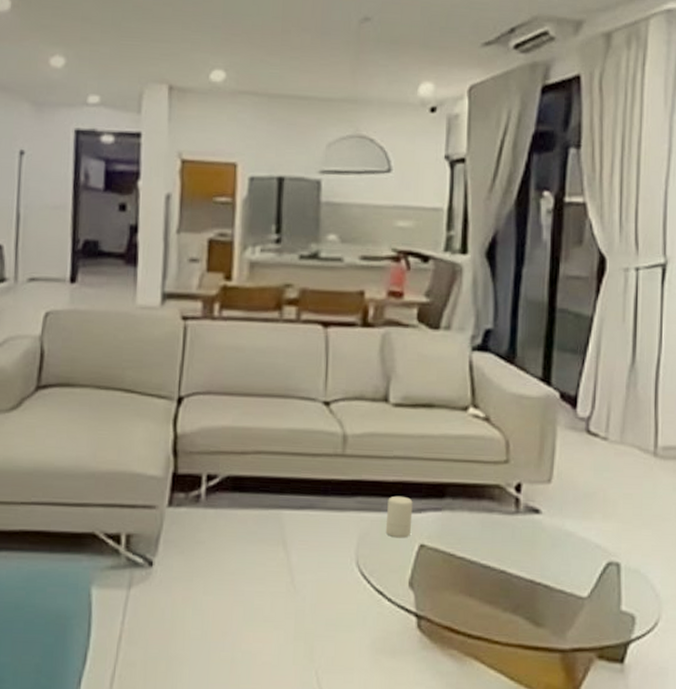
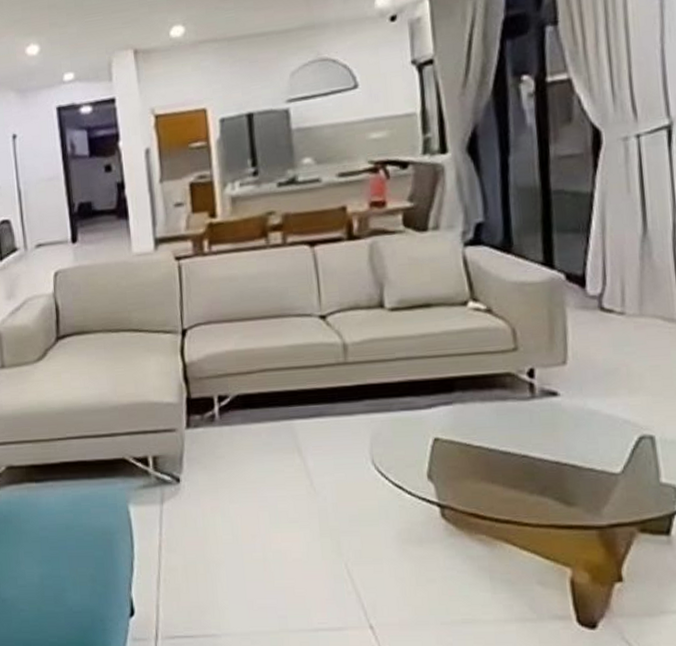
candle: present [385,495,413,538] -> none [395,394,423,435]

